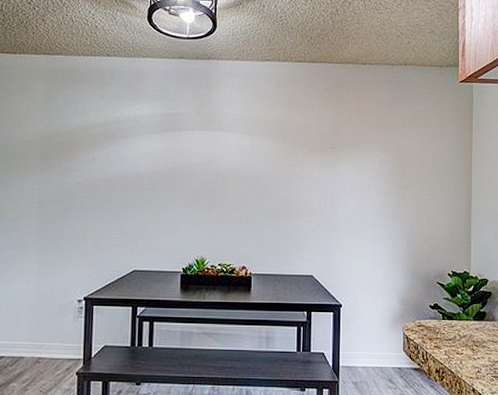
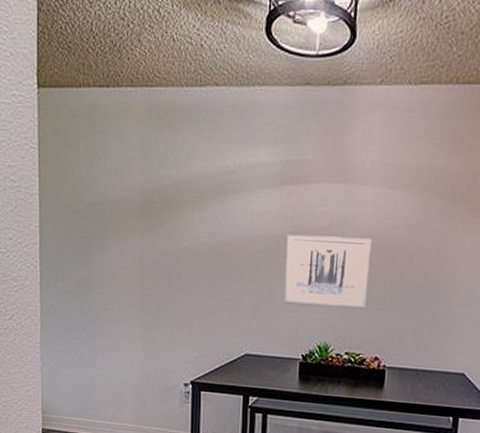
wall art: none [166,170,235,228] -> present [283,234,372,309]

